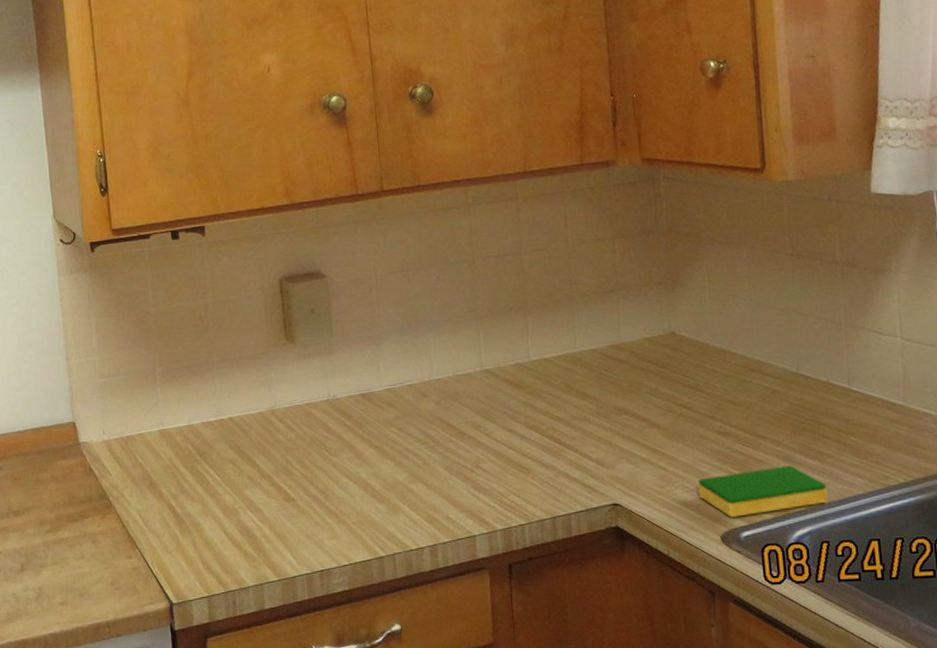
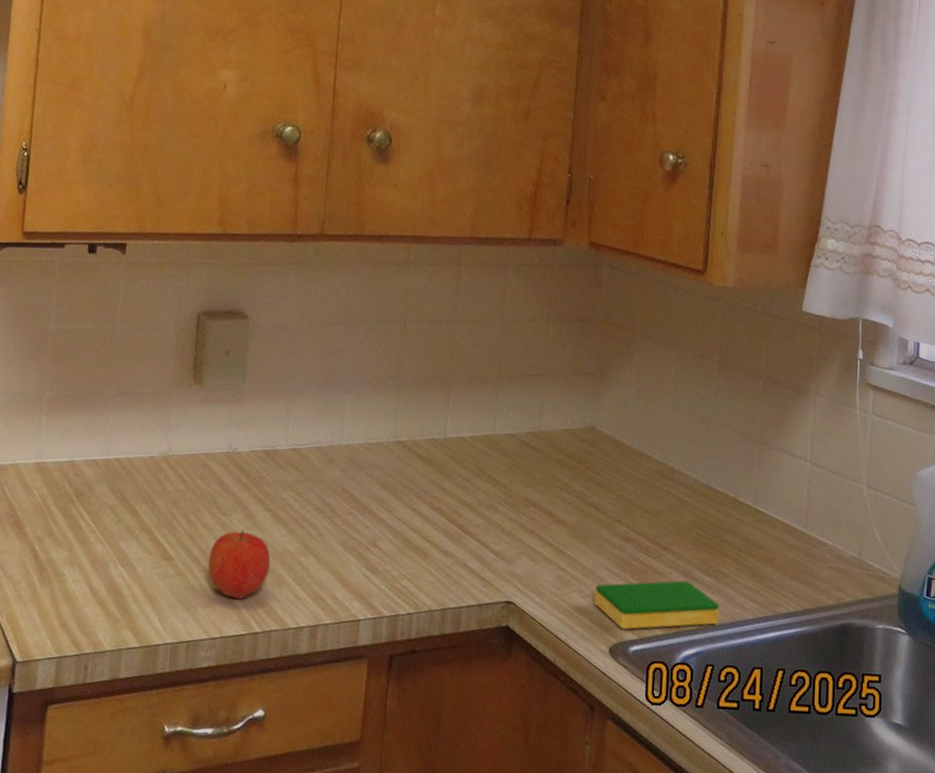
apple: none [326,467,384,530] -> present [208,530,271,600]

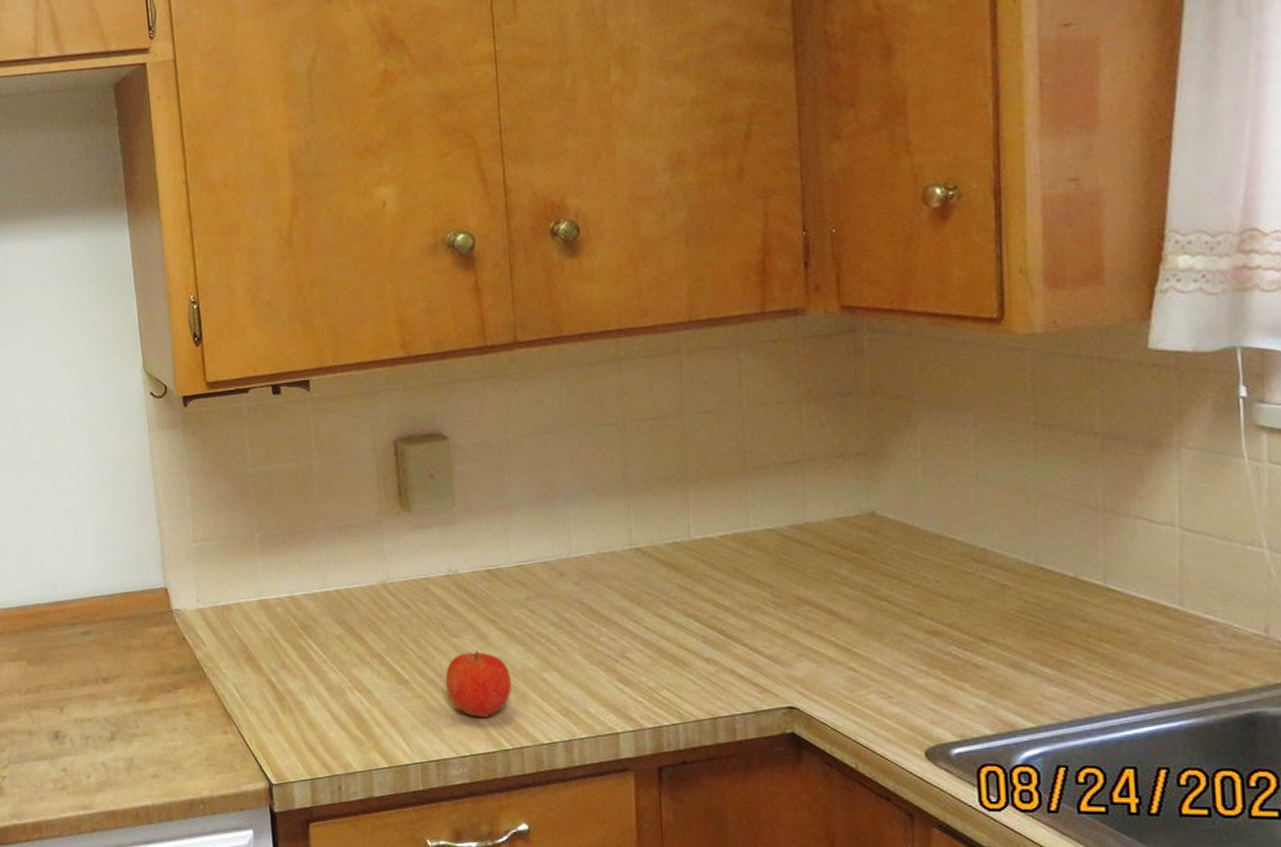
dish sponge: present [594,580,720,630] -> none [898,674,1069,731]

